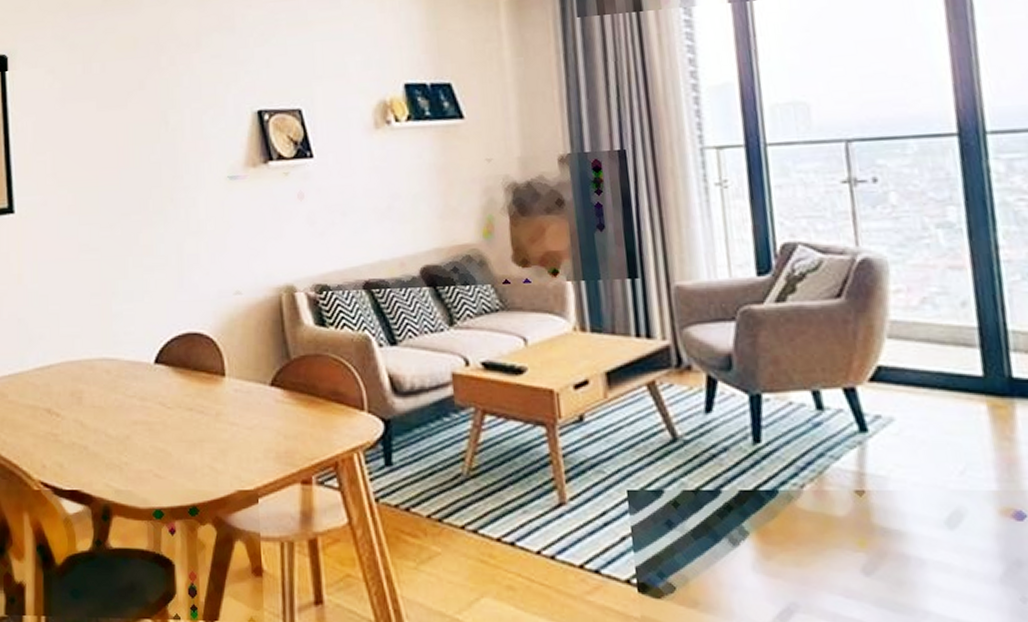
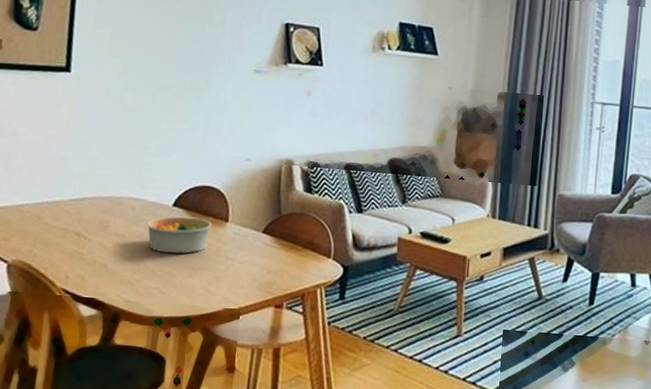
bowl: none [127,375,206,425] -> present [146,216,212,254]

